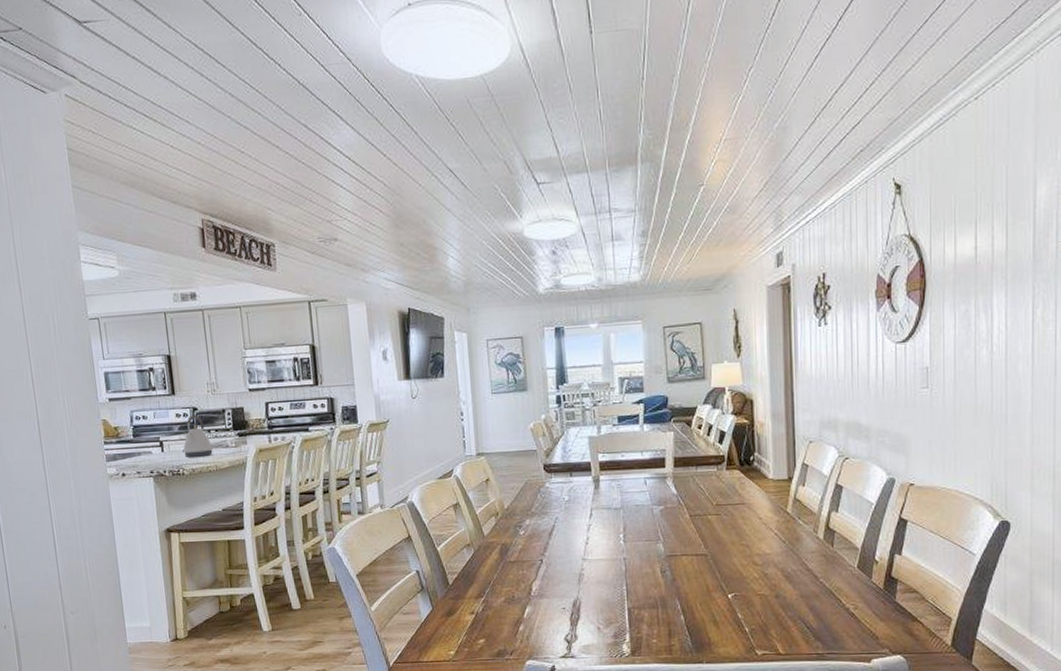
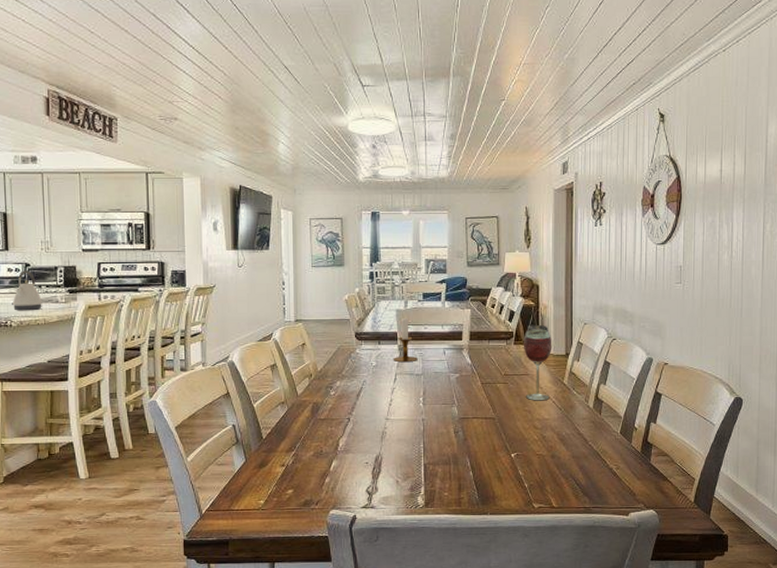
candlestick: none [587,446,616,495] -> present [393,318,418,362]
wineglass: none [738,446,772,534] -> present [524,325,552,401]

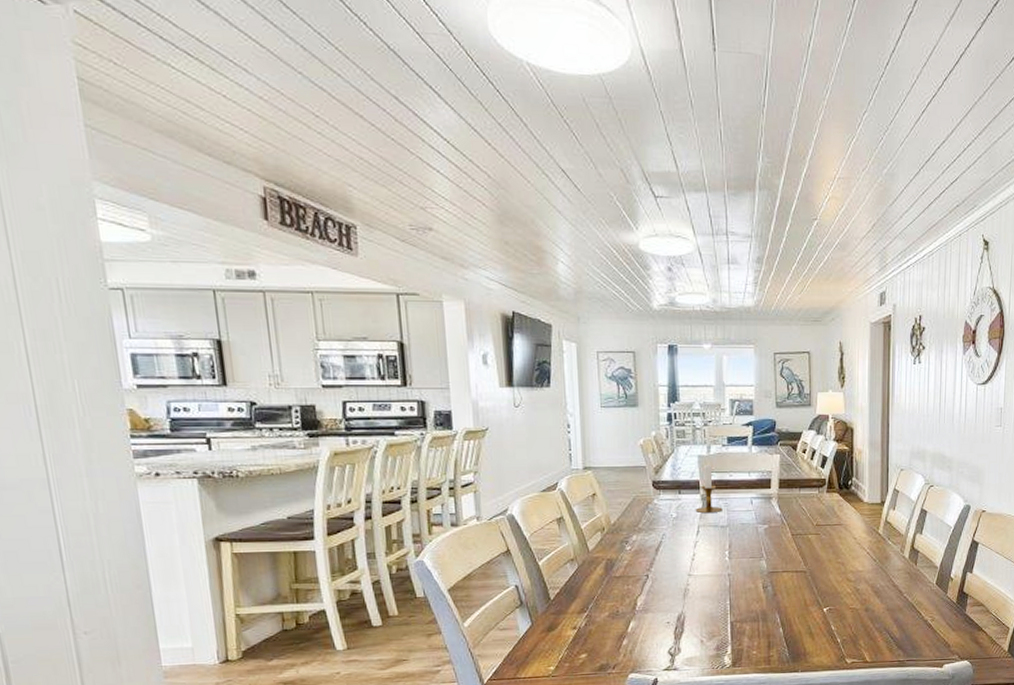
kettle: present [12,270,43,311] -> none [236,410,277,459]
wineglass: present [524,325,552,401] -> none [837,472,867,552]

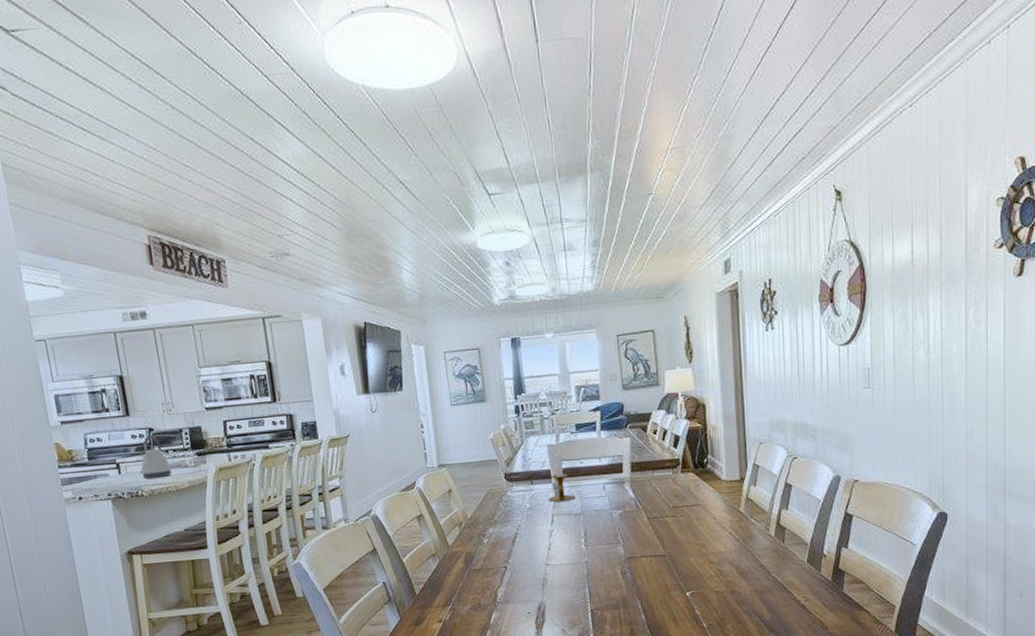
kettle: none [236,410,277,459] -> present [140,435,172,480]

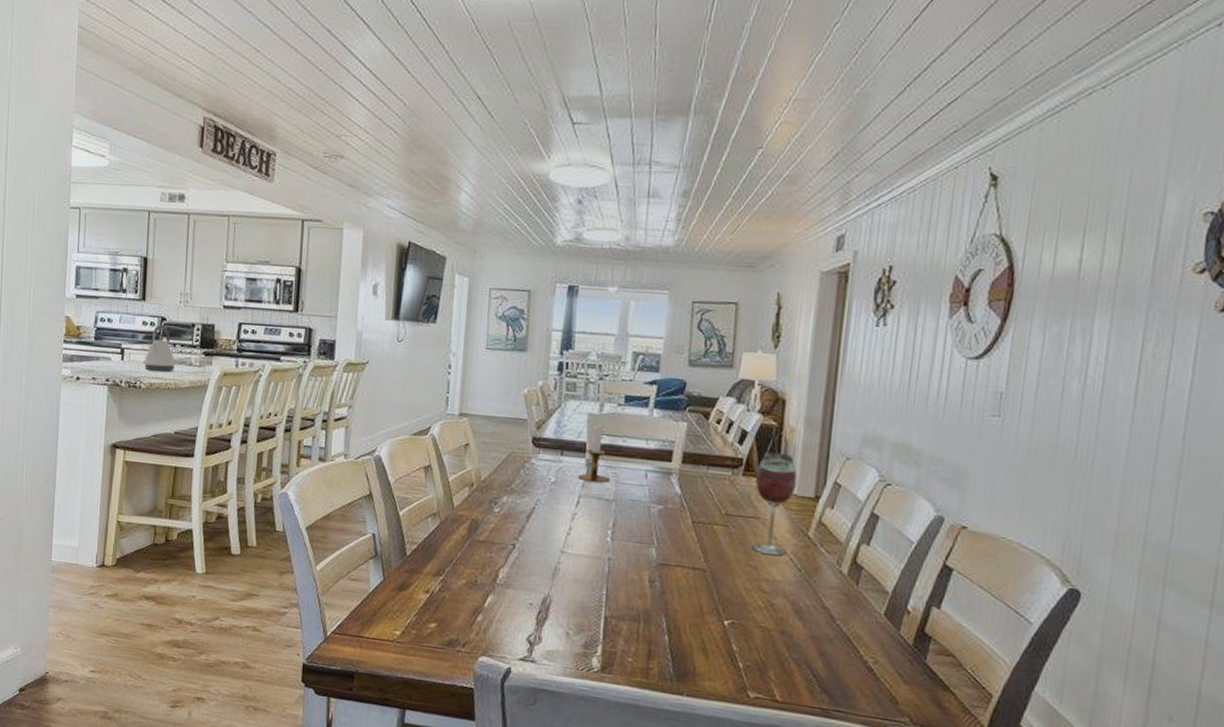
wineglass: none [692,448,725,533] -> present [752,452,798,556]

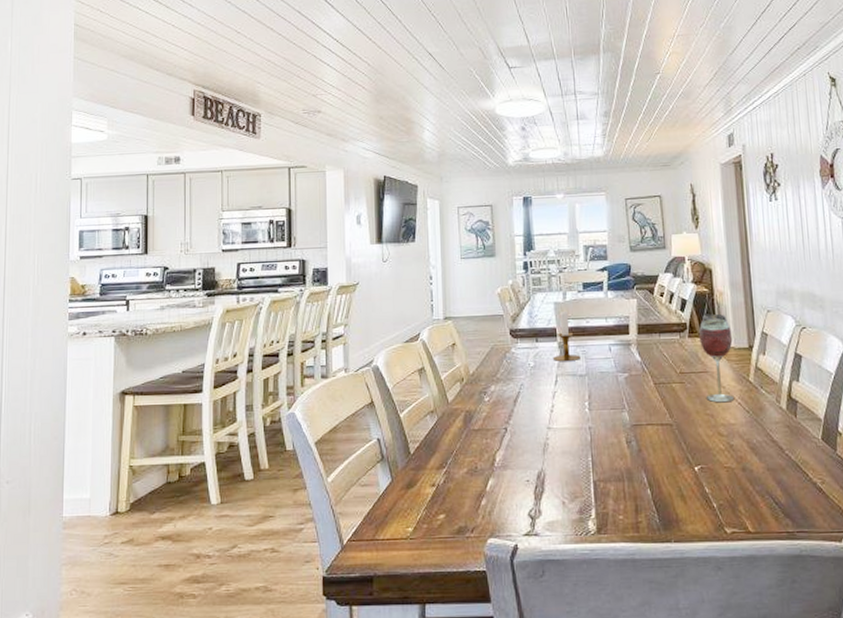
kettle: present [143,325,176,373] -> none [148,274,180,318]

